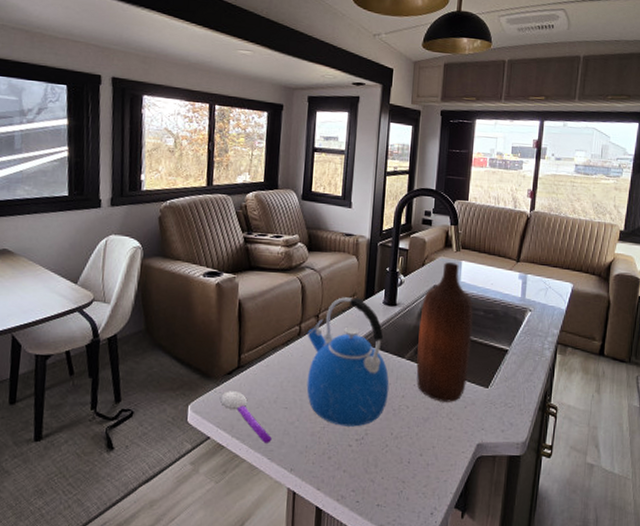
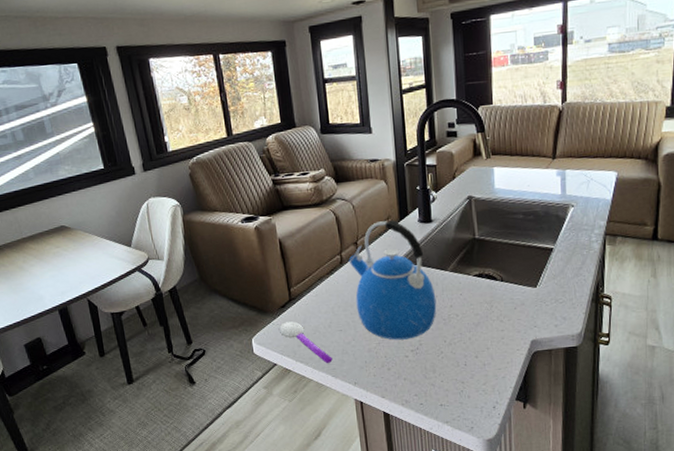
bottle: present [416,262,473,402] -> none [458,170,514,307]

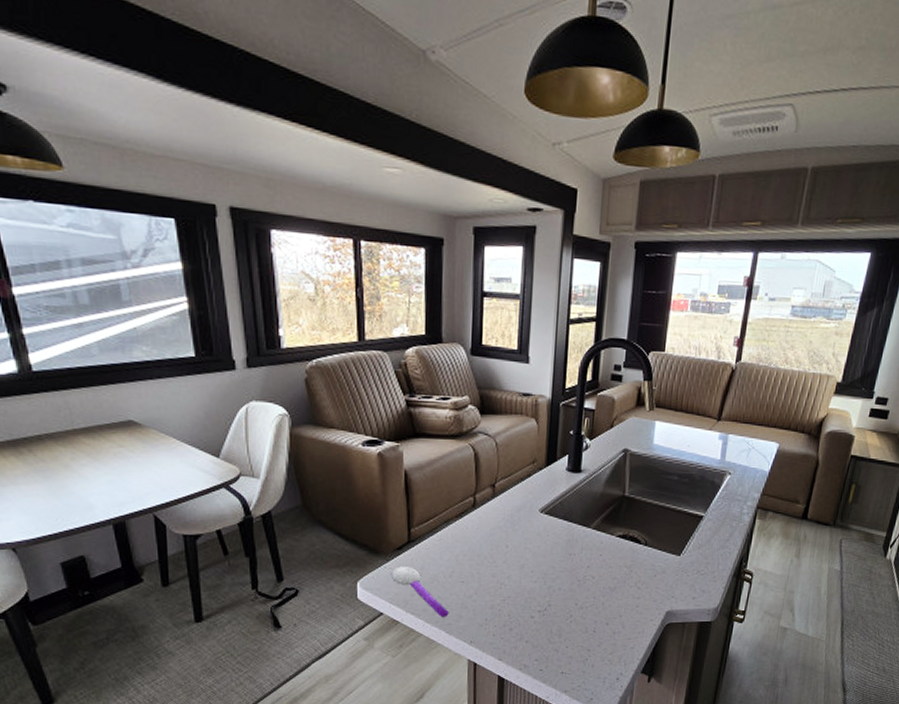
kettle: present [348,219,437,340] -> none [482,463,574,599]

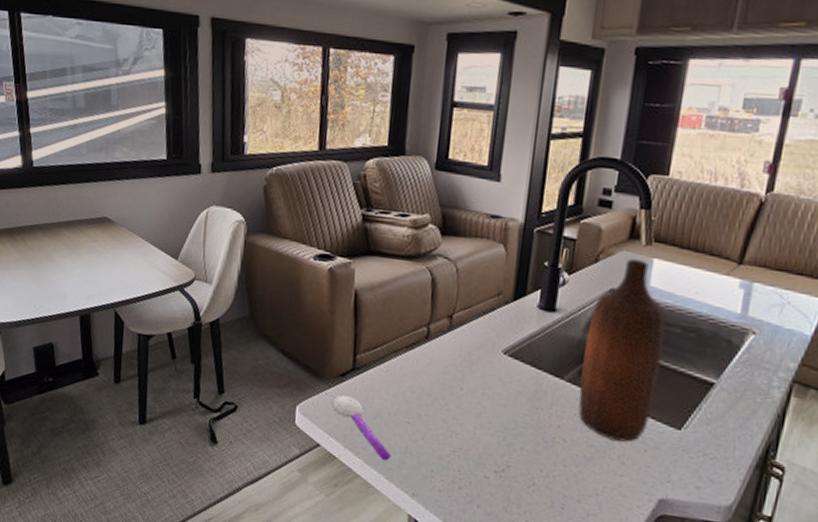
bottle: none [603,423,667,571] -> present [578,259,666,442]

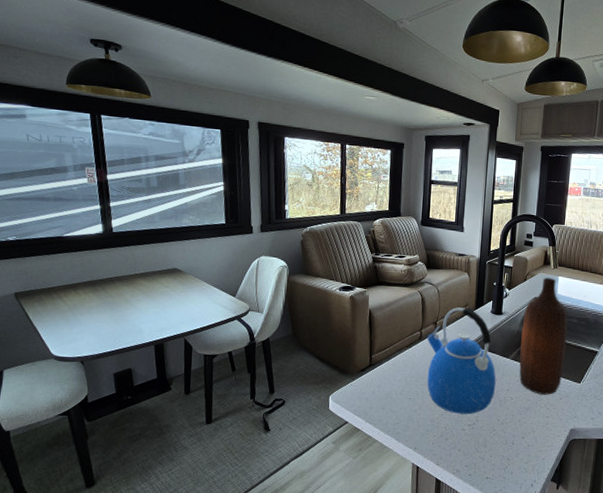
spoon: present [332,395,391,461] -> none [356,384,399,427]
kettle: none [434,295,541,456] -> present [426,307,496,415]

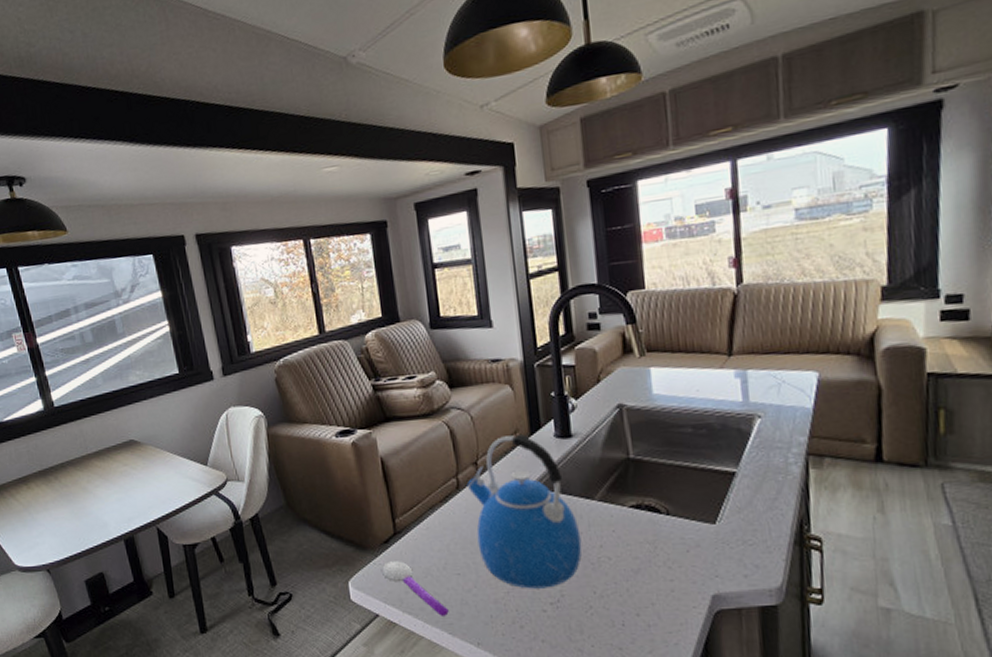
spoon: none [356,384,399,427] -> present [382,561,449,616]
bottle: present [519,278,568,395] -> none [606,371,684,548]

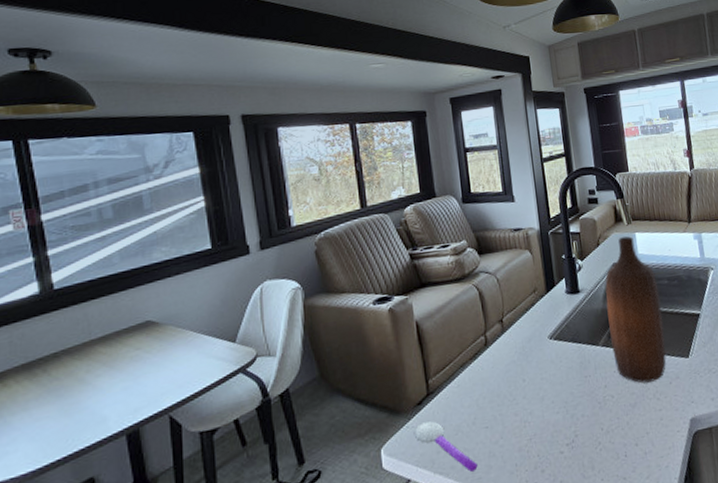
kettle: present [467,433,582,589] -> none [494,291,591,434]
bottle: none [606,371,684,548] -> present [605,236,666,383]

